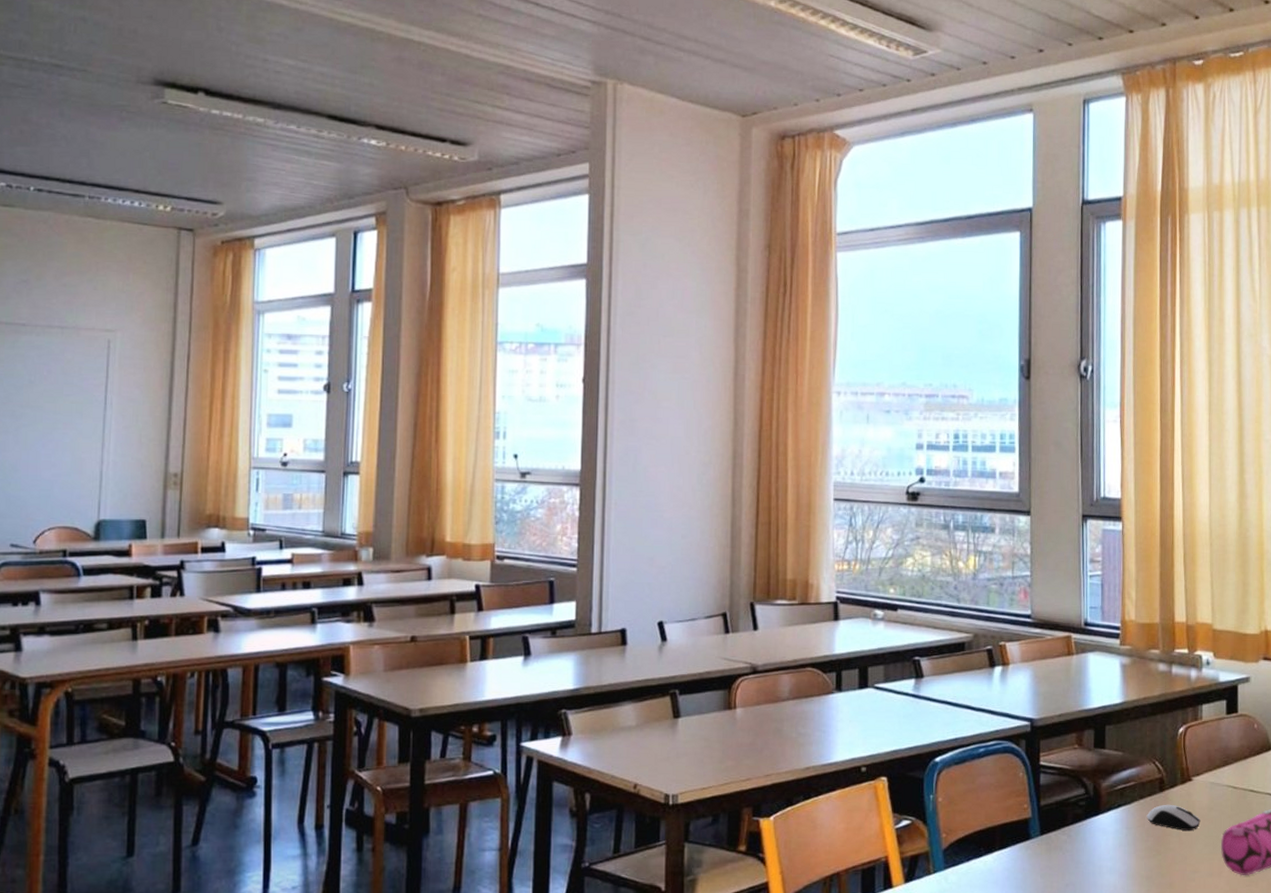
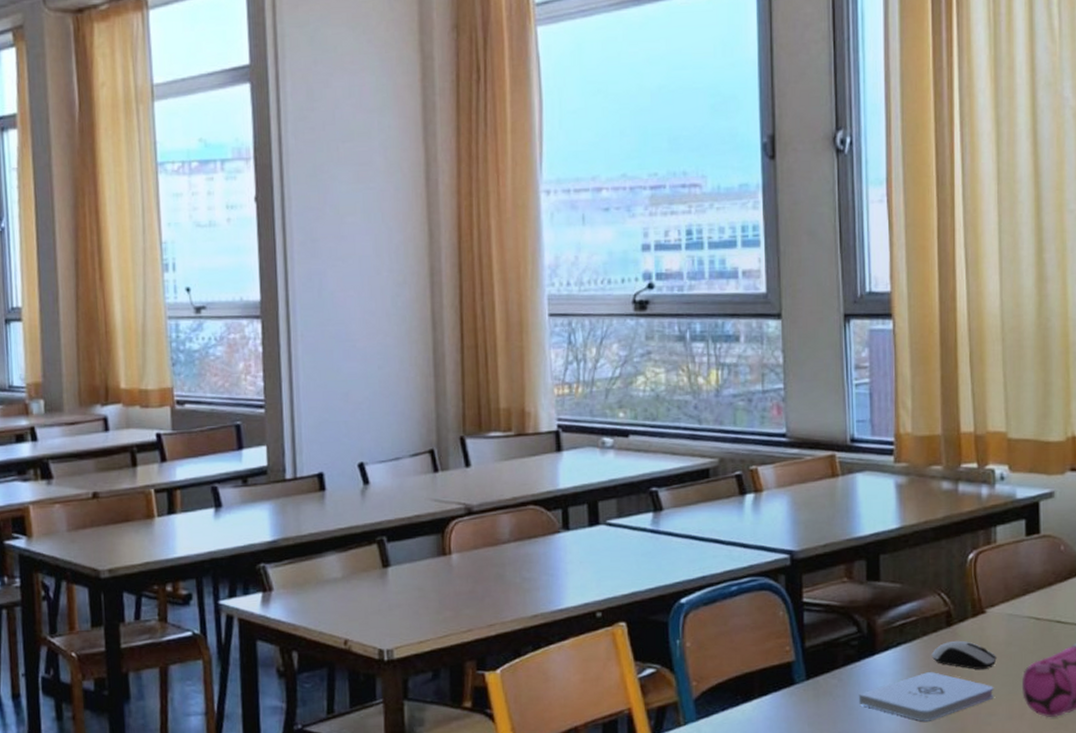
notepad: none [1084,831,1198,876] -> present [858,671,994,722]

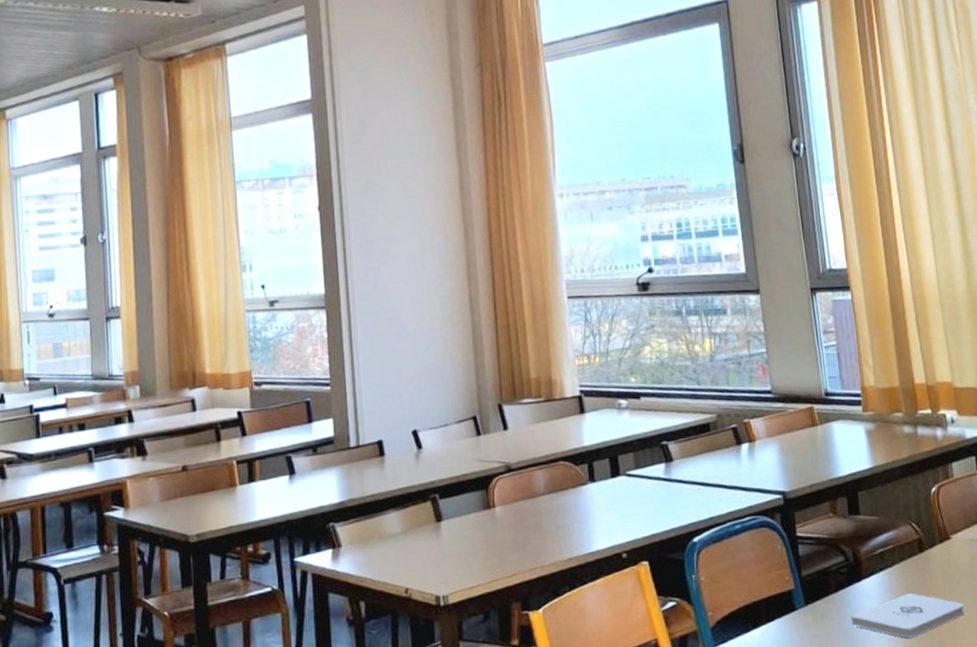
computer mouse: present [931,640,997,670] -> none [909,564,964,590]

